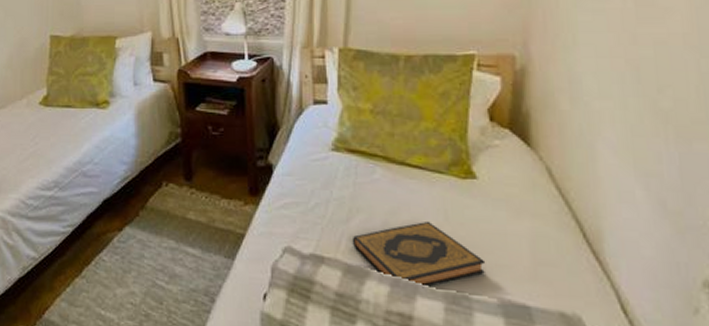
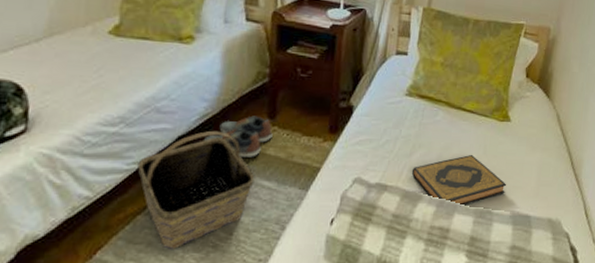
basket: none [72,193,178,315] -> present [137,130,255,249]
shoe: none [127,177,191,222] -> present [204,115,273,157]

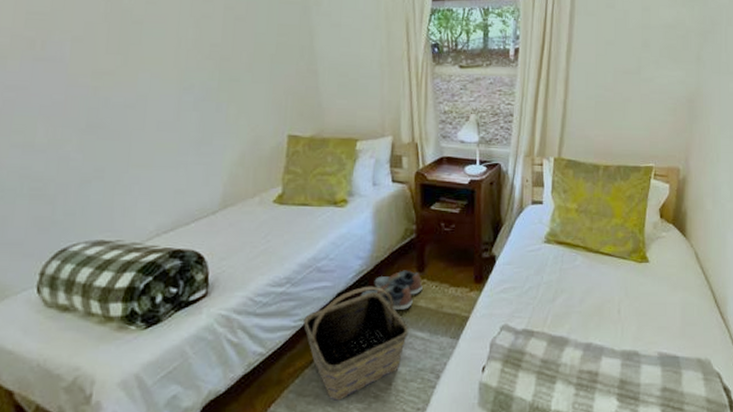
hardback book: present [412,154,507,207] -> none [557,296,652,350]

